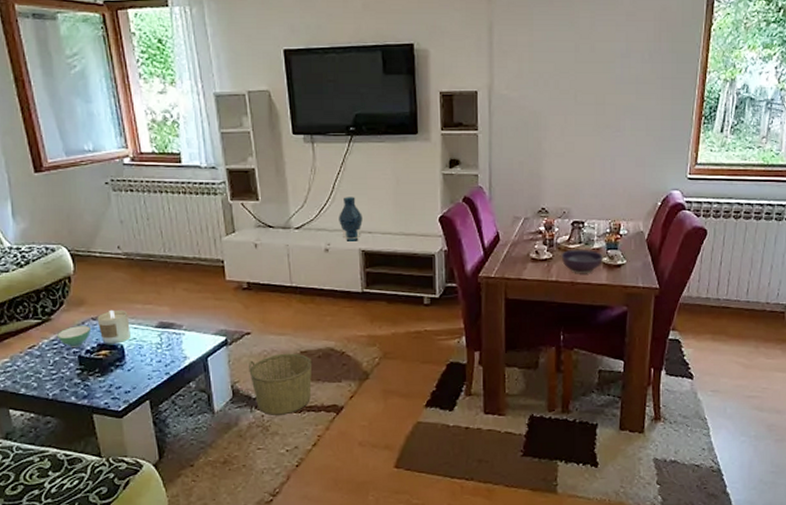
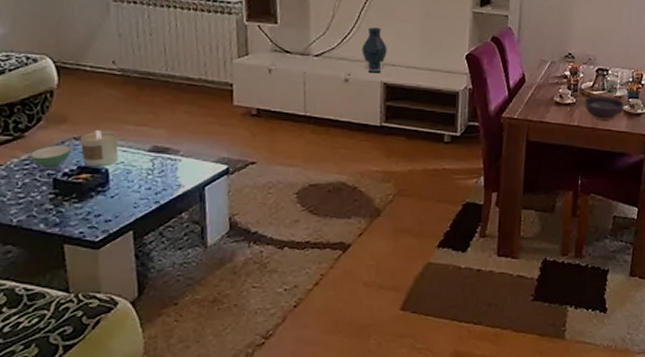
basket: present [249,353,313,415] -> none [250,185,322,251]

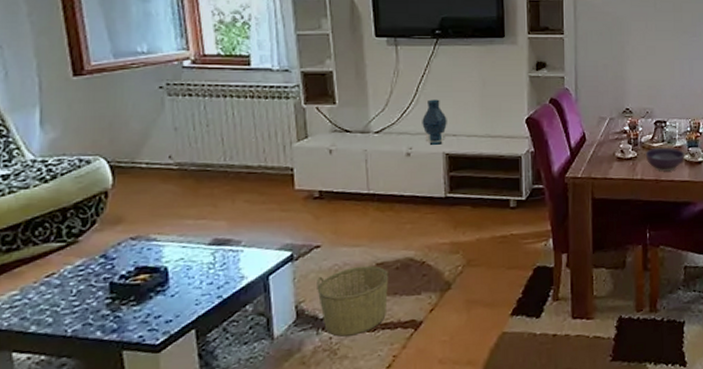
bowl: present [29,145,73,170] -> none [83,247,129,274]
candle: present [80,129,119,169] -> none [137,227,178,268]
basket: none [250,185,322,251] -> present [317,265,389,337]

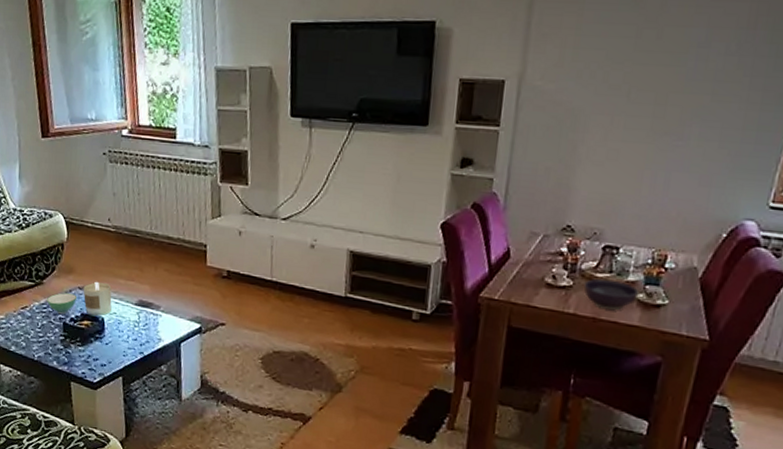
bowl: none [83,247,129,274] -> present [46,293,78,315]
candle: none [137,227,178,268] -> present [83,281,112,317]
basket: present [317,265,389,337] -> none [219,350,285,415]
vase: present [422,99,447,145] -> none [329,190,355,240]

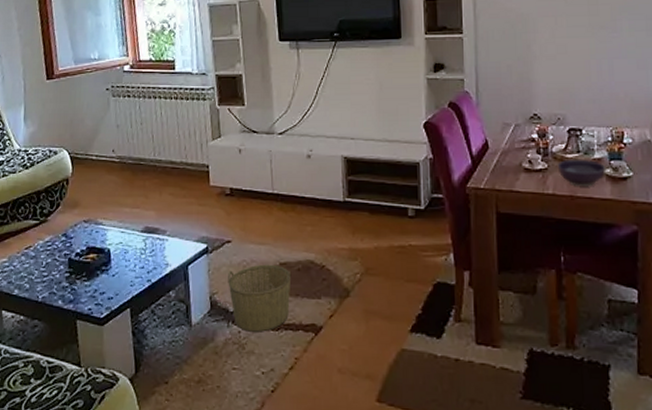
bowl: present [46,293,78,315] -> none [51,228,83,251]
candle: present [83,281,112,317] -> none [88,212,118,249]
basket: none [219,350,285,415] -> present [228,264,292,332]

